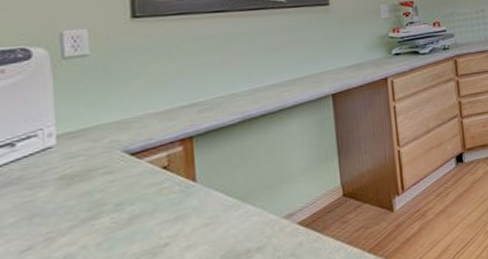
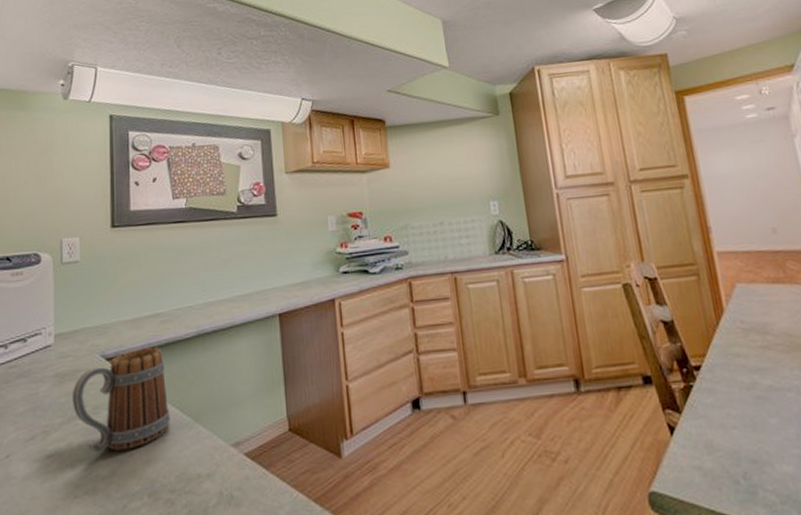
mug: none [84,136,213,250] -> present [72,348,170,453]

